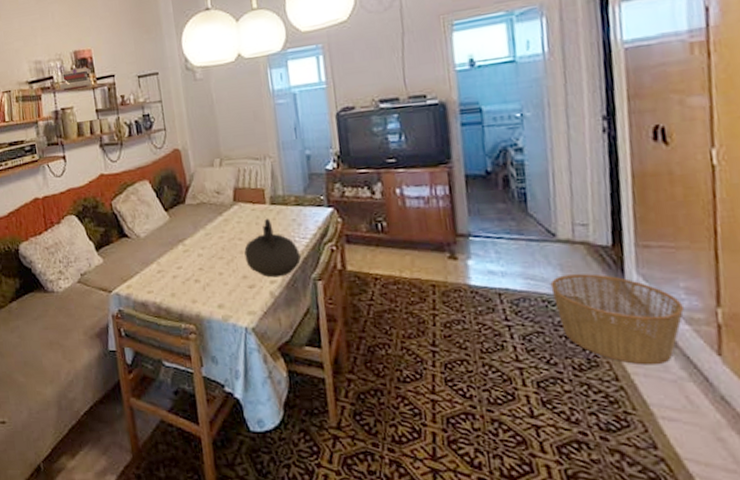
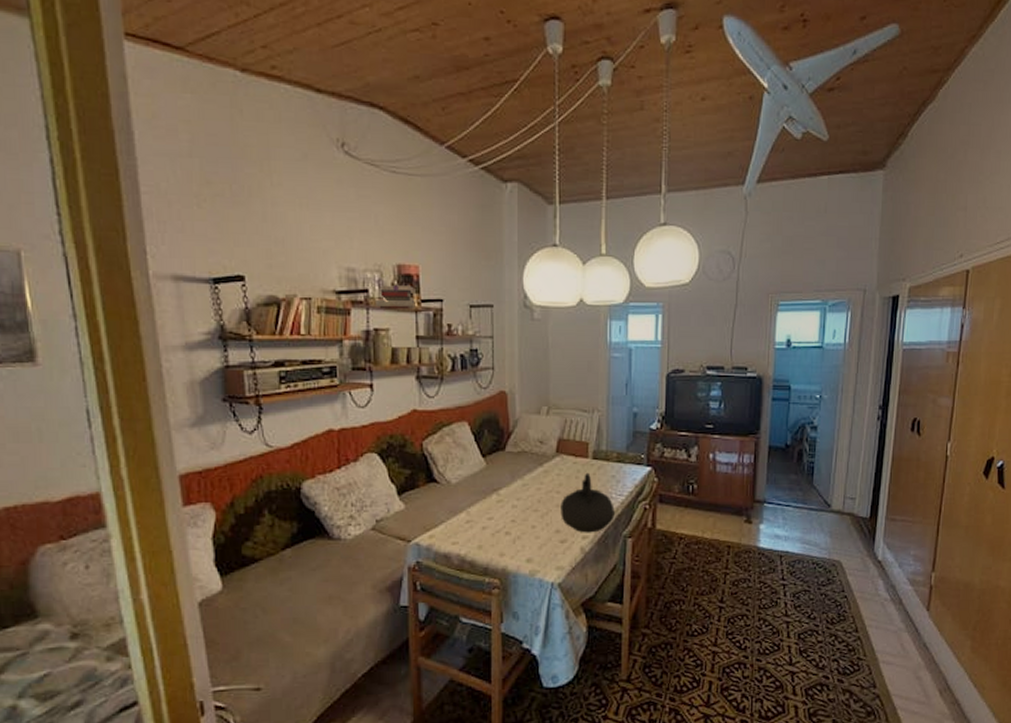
basket: present [550,273,685,366] -> none [820,541,911,619]

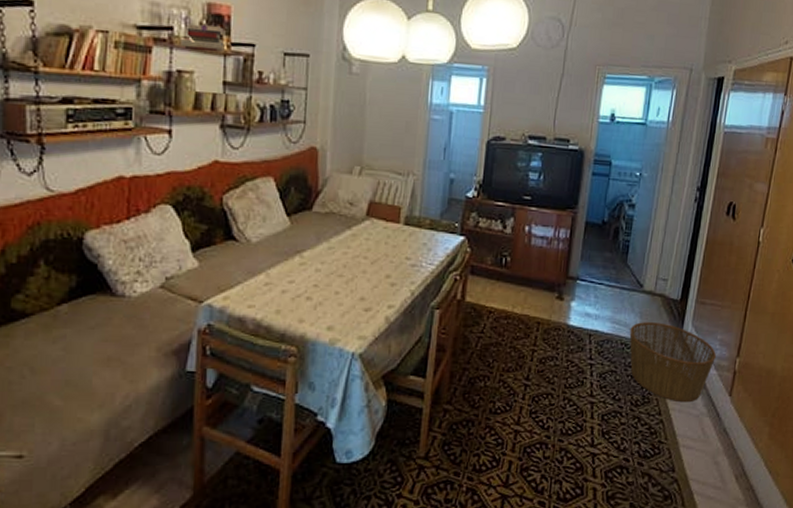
teapot: present [561,472,615,533] -> none [367,238,424,302]
basket: none [820,541,911,619] -> present [629,322,717,403]

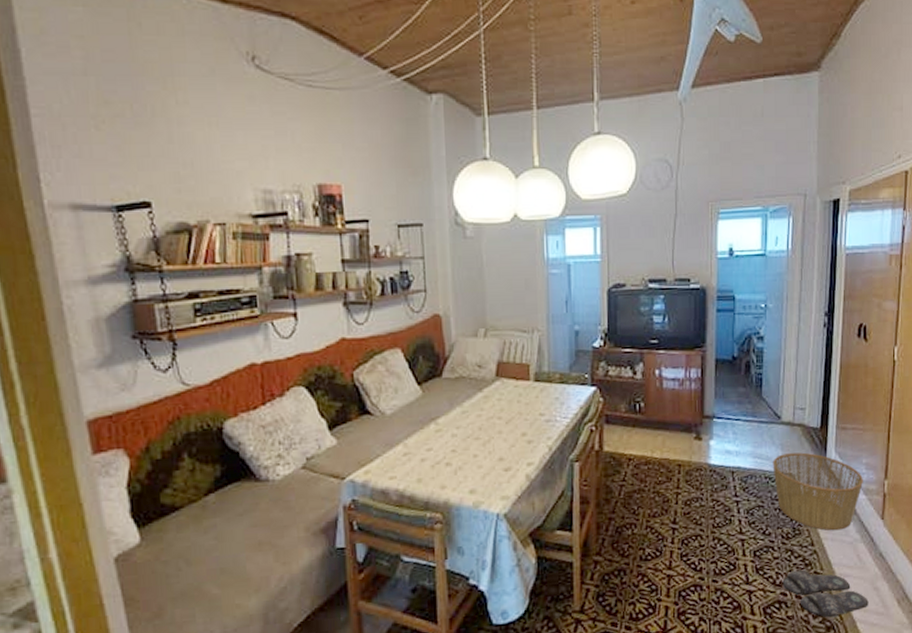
books: present [179,24,226,53] -> none [294,206,341,233]
slippers: none [627,439,708,486] -> present [783,570,869,617]

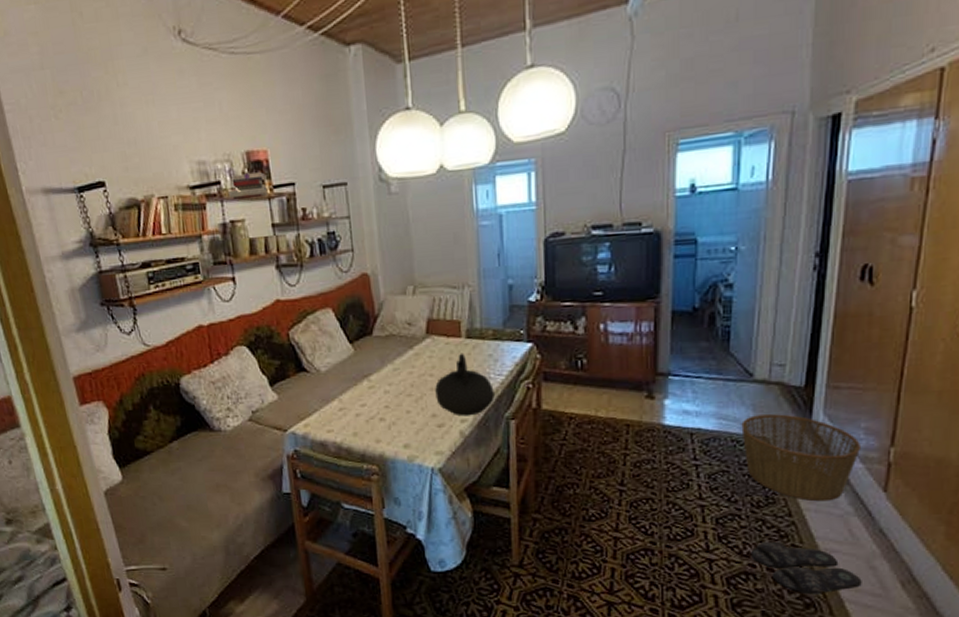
books: none [294,206,341,233] -> present [227,172,270,200]
teapot: none [503,395,560,460] -> present [435,353,495,416]

